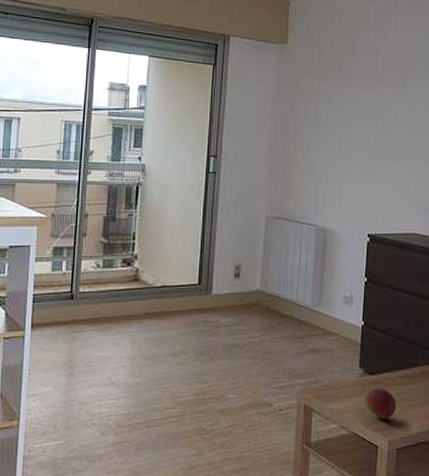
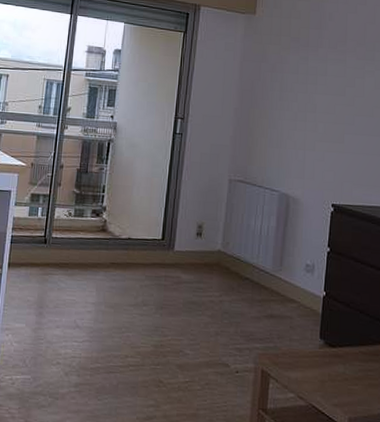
fruit: present [363,387,396,419] -> none [323,360,358,395]

